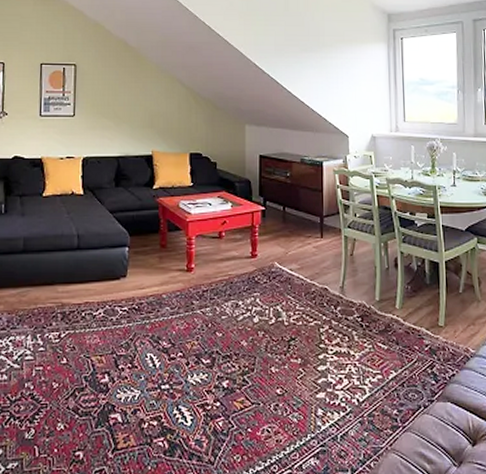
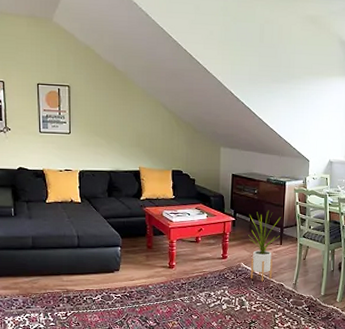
house plant: none [281,197,320,285] -> present [248,211,281,282]

